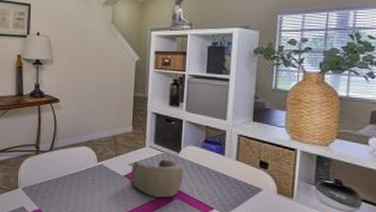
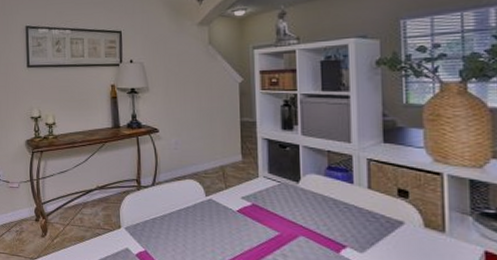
decorative bowl: present [131,158,183,198] -> none [245,190,305,235]

